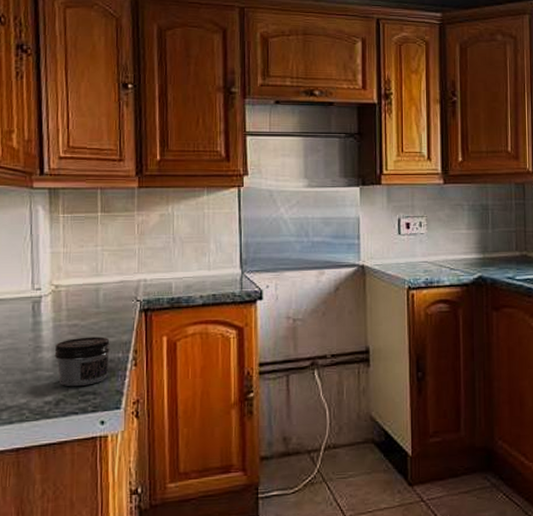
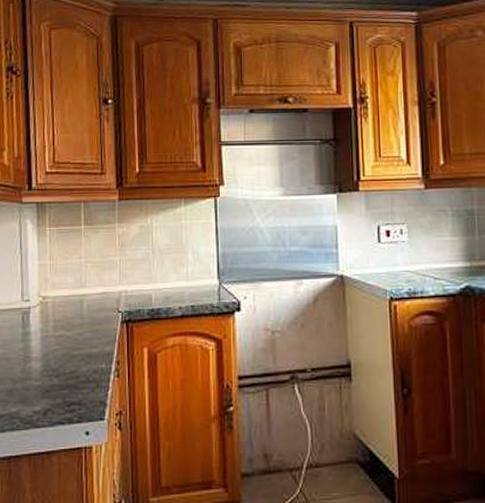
jar: present [54,336,111,387] -> none [42,347,95,397]

